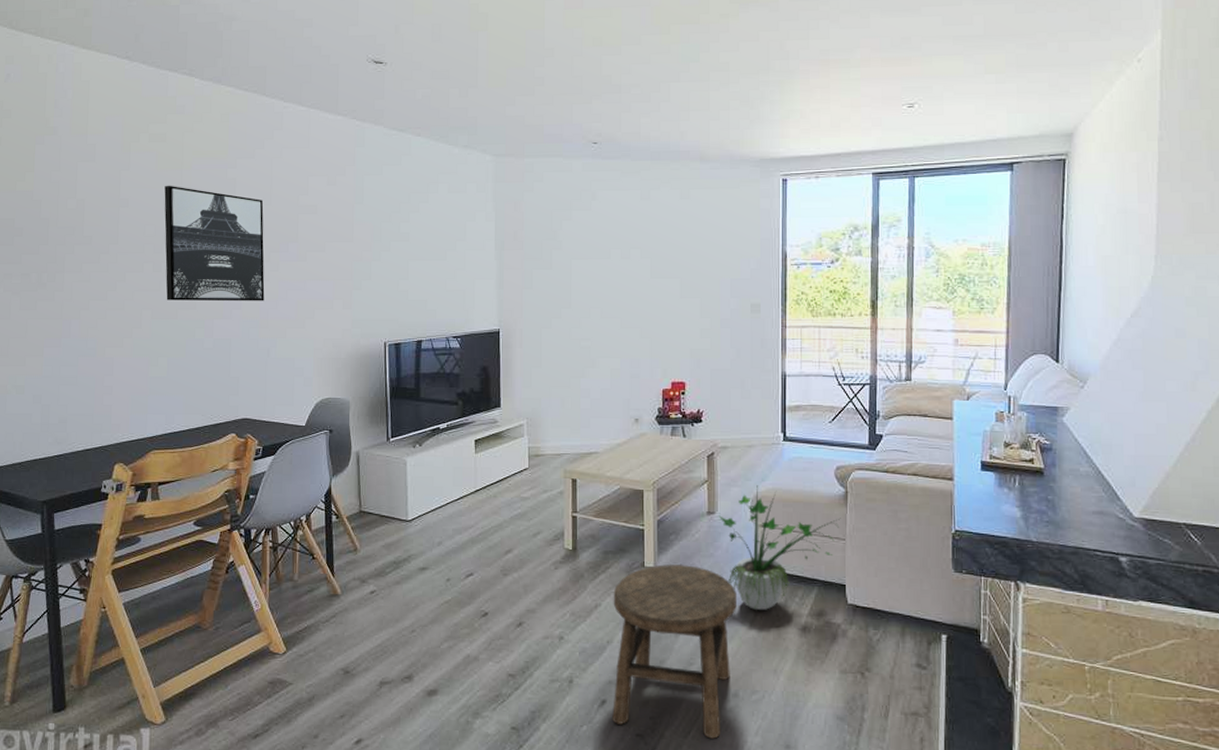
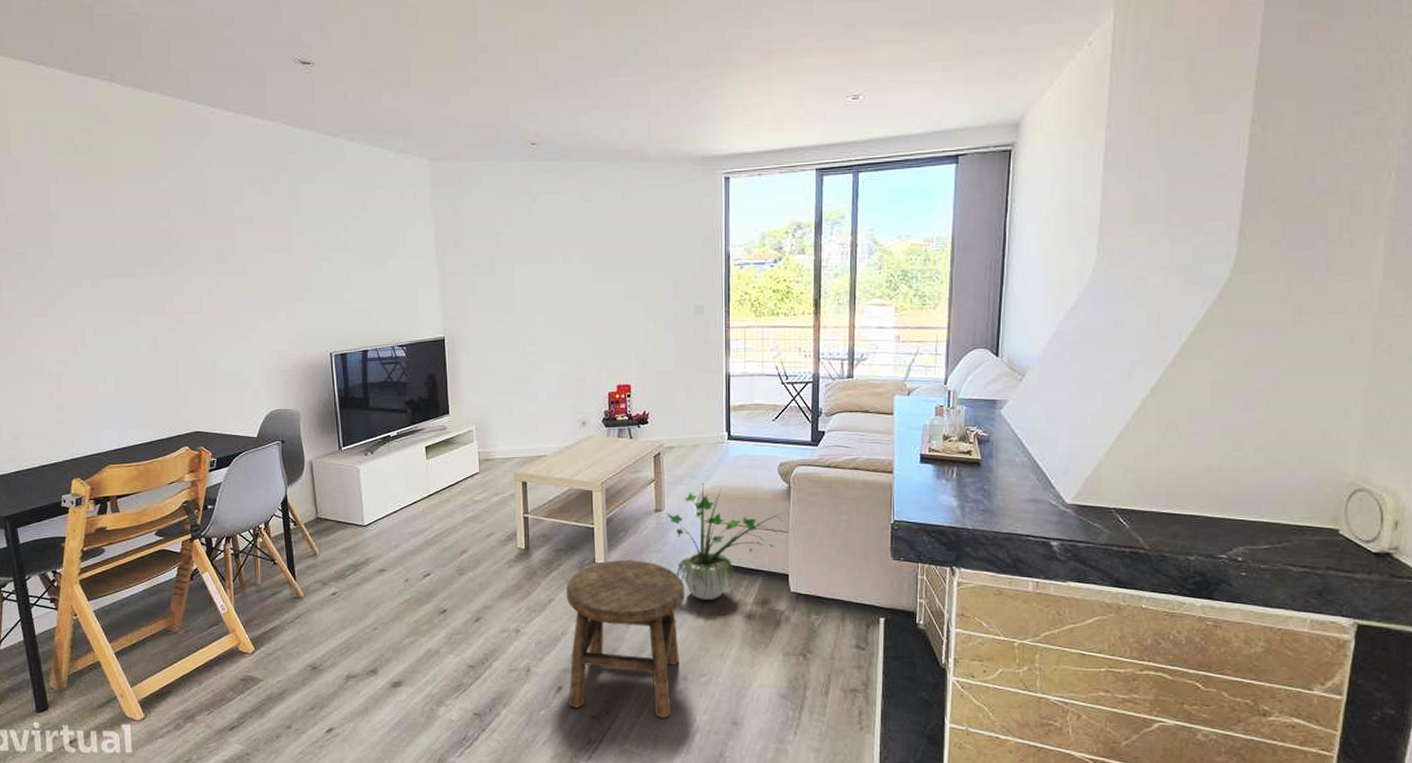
wall art: present [164,185,265,302] -> none [95,198,207,316]

